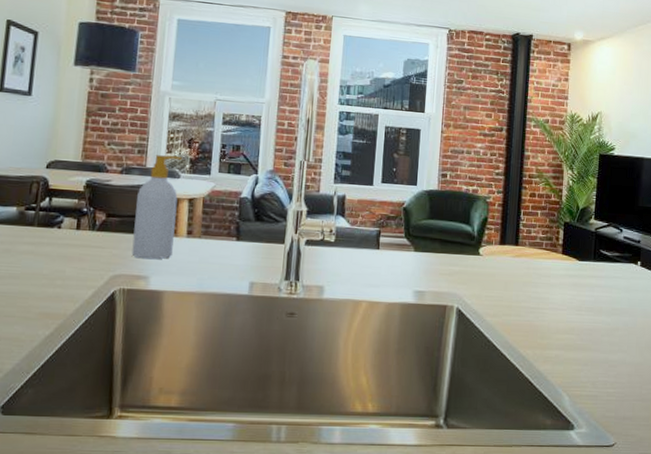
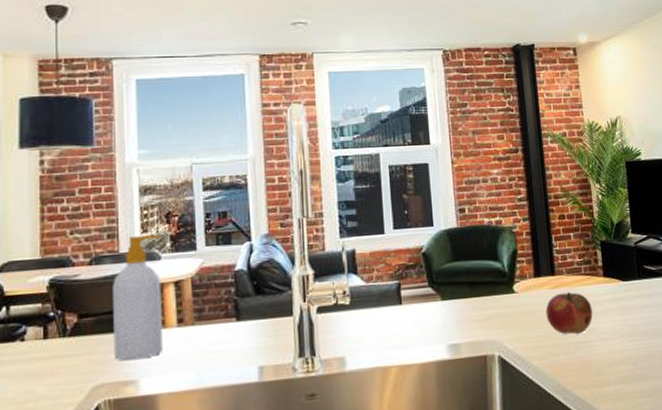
fruit: none [504,262,547,300] -> present [545,292,593,335]

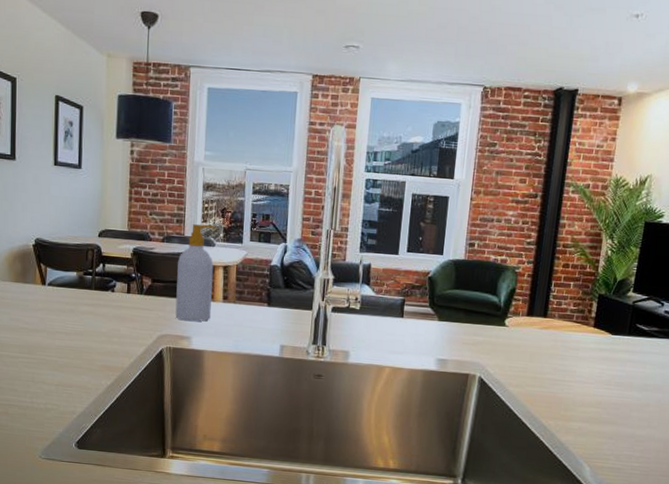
fruit: present [545,292,593,335] -> none [530,334,576,373]

